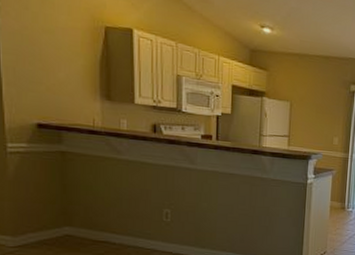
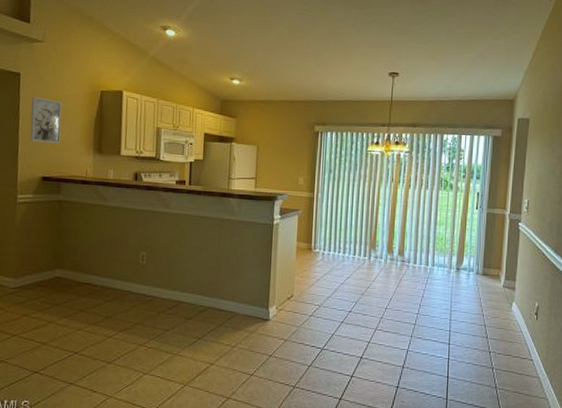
wall art: none [13,26,57,87] -> present [30,97,62,144]

